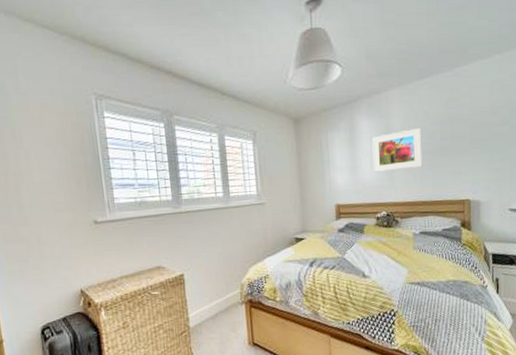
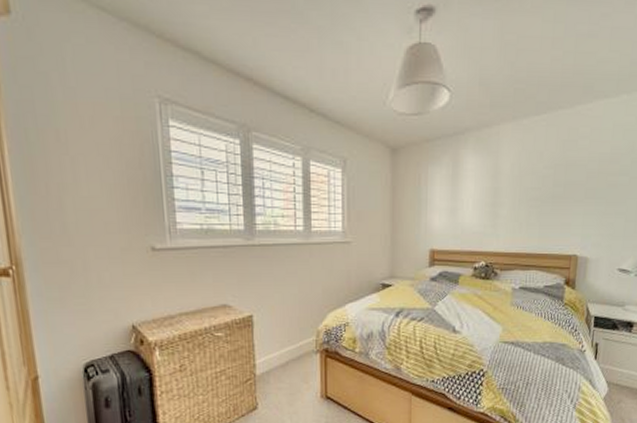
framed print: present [372,128,423,172] -> none [476,171,533,216]

